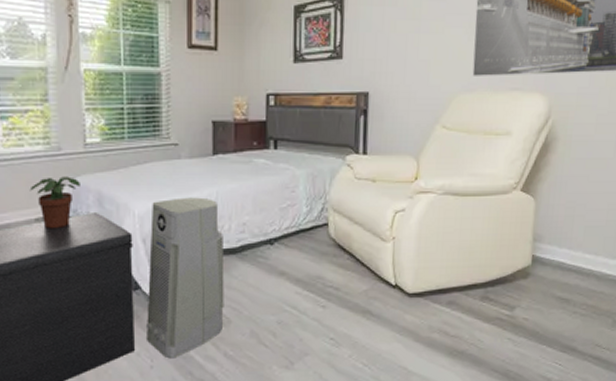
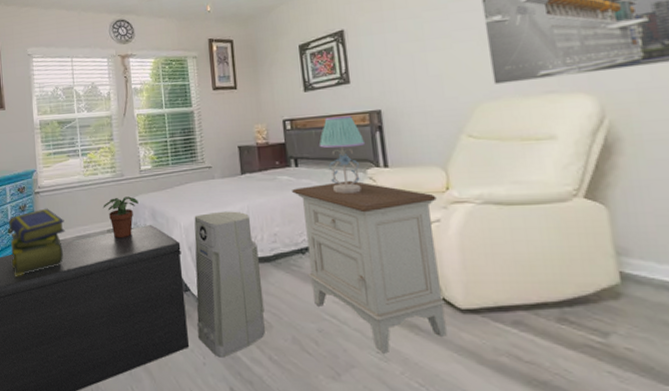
nightstand: none [268,167,405,340] -> present [292,180,447,354]
table lamp: none [301,95,349,180] -> present [318,115,366,194]

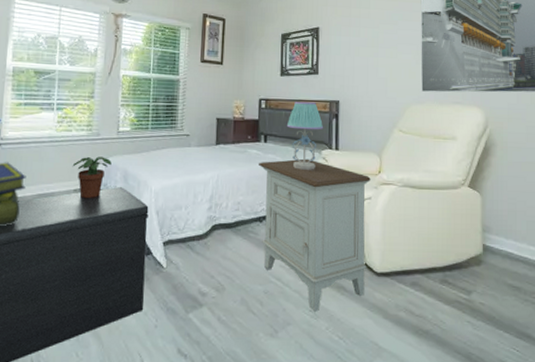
air purifier: present [194,211,265,358] -> none [154,178,222,320]

